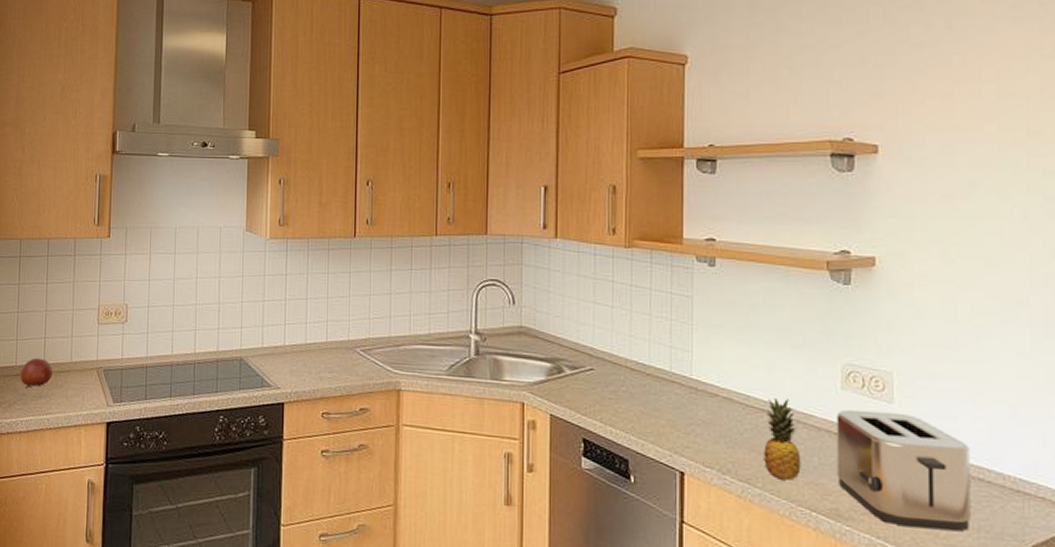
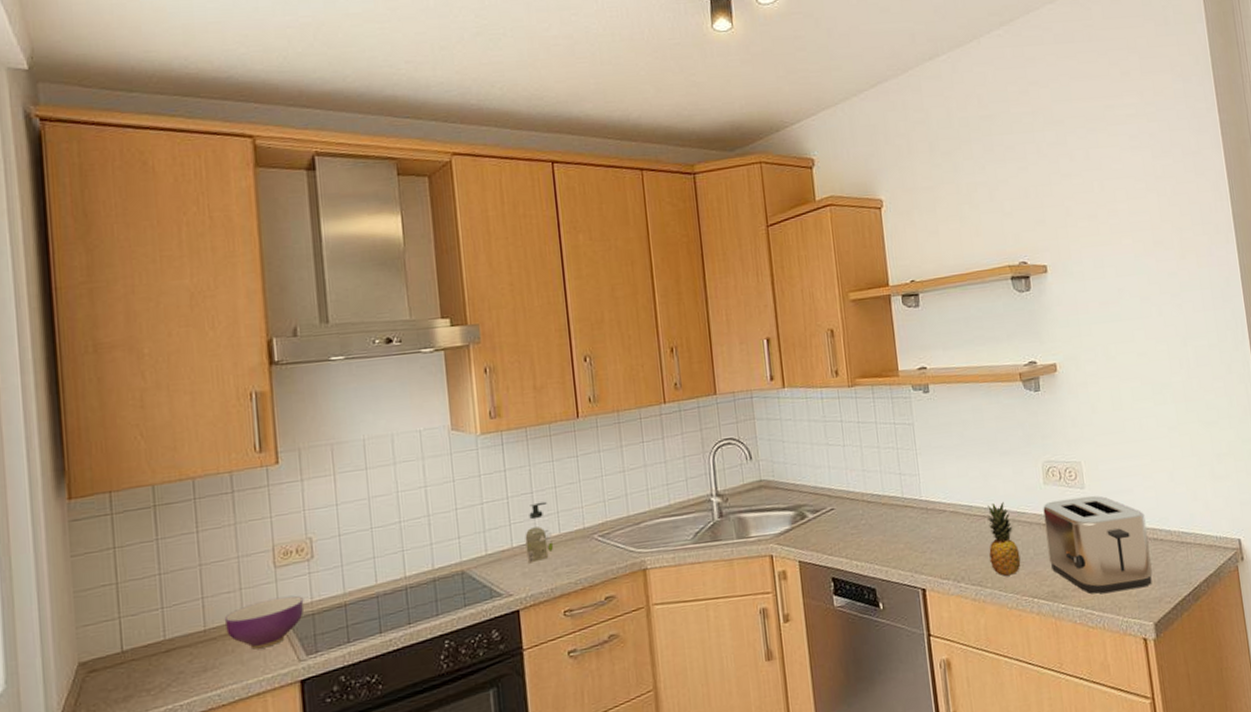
fruit: present [20,357,53,388] -> none [172,623,219,663]
bowl: none [58,349,116,389] -> present [224,595,305,650]
soap dispenser: none [296,309,320,364] -> present [525,501,554,565]

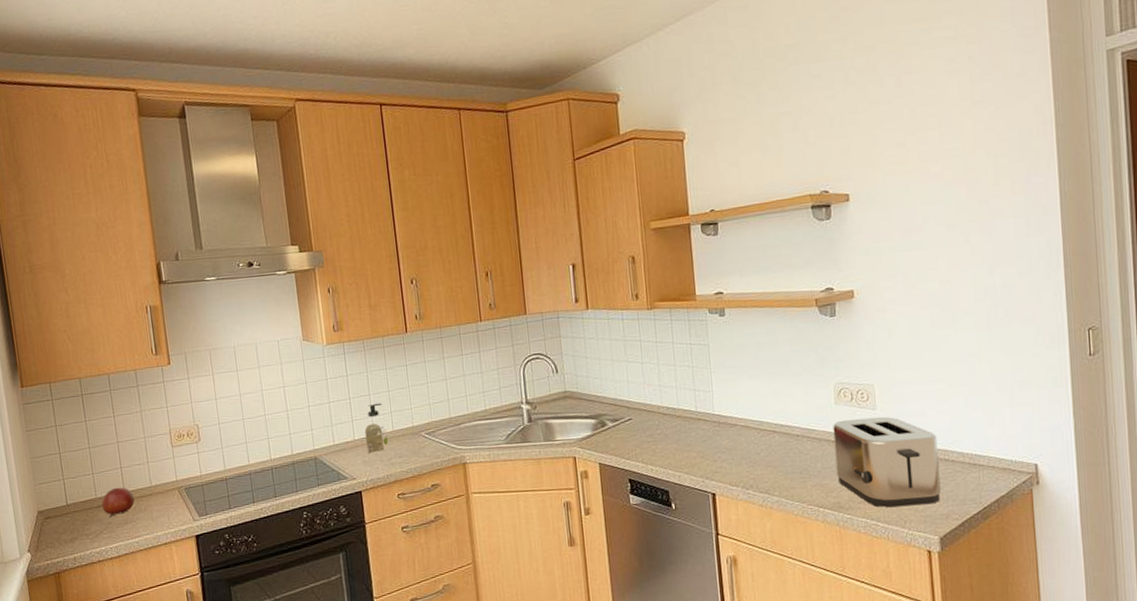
fruit: none [172,623,219,663] -> present [101,487,135,516]
bowl: present [224,595,305,650] -> none [137,469,196,509]
fruit: present [987,502,1021,576] -> none [777,419,809,486]

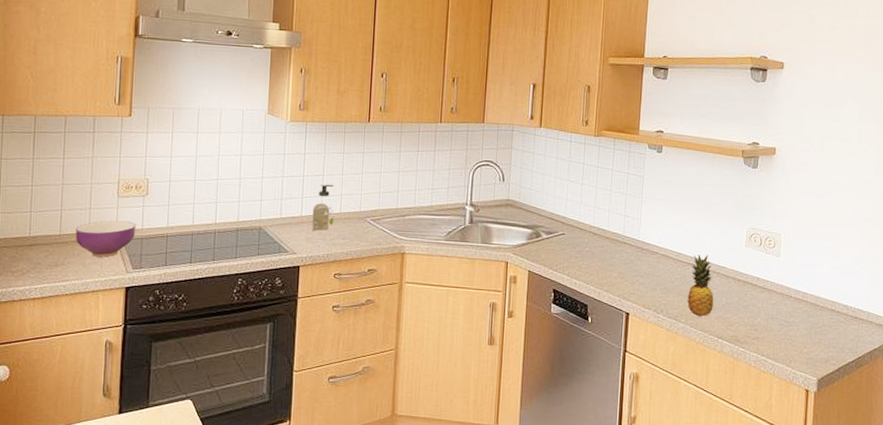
fruit: present [101,487,135,516] -> none [34,228,69,257]
bowl: none [137,469,196,509] -> present [75,220,137,257]
fruit: none [777,419,809,486] -> present [687,254,714,316]
toaster: present [833,416,941,507] -> none [738,262,828,348]

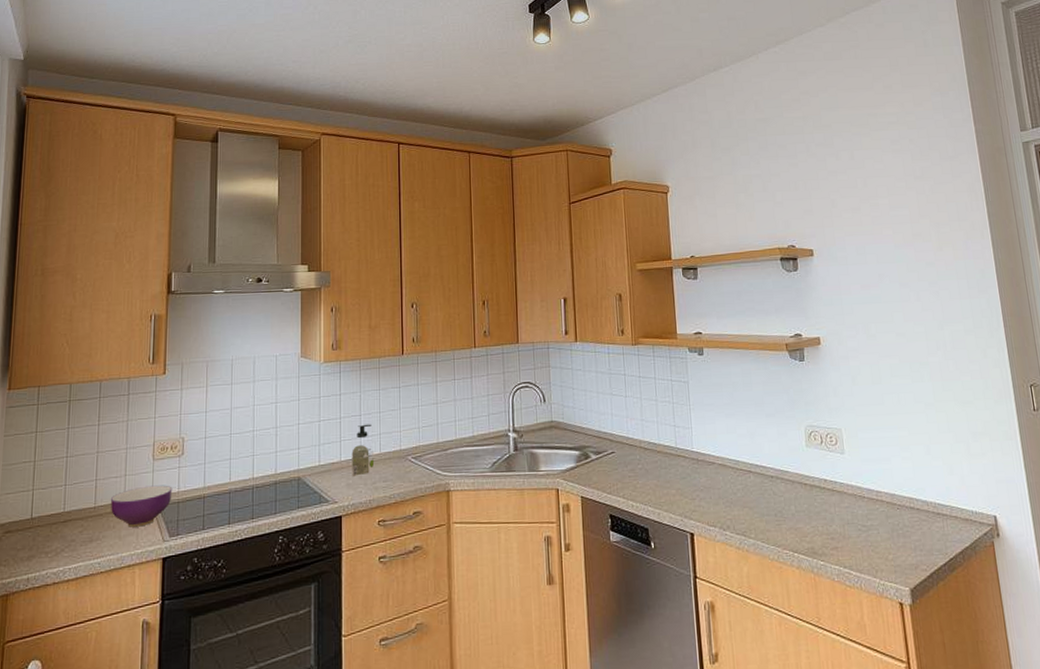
fruit: present [687,254,714,316] -> none [753,460,783,529]

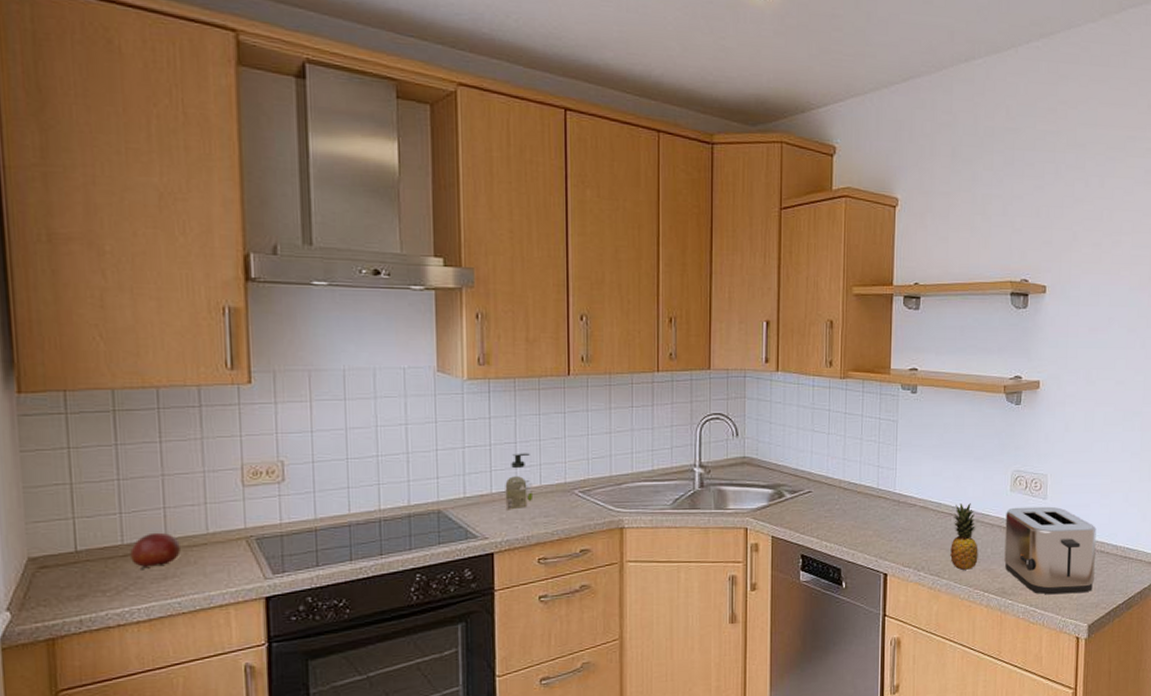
fruit: none [68,501,104,533] -> present [130,532,180,569]
bowl: present [110,485,173,527] -> none [187,515,273,563]
fruit: none [753,460,783,529] -> present [950,503,978,570]
toaster: none [805,461,909,555] -> present [1004,506,1097,595]

